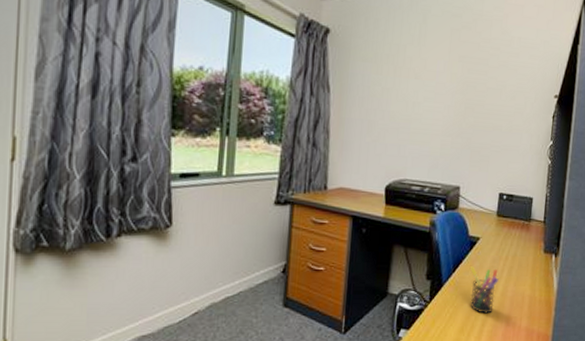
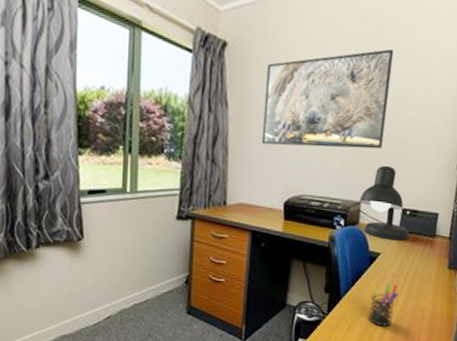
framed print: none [363,42,487,135] -> present [261,48,394,149]
desk lamp: none [458,151,507,225] -> present [359,165,410,241]

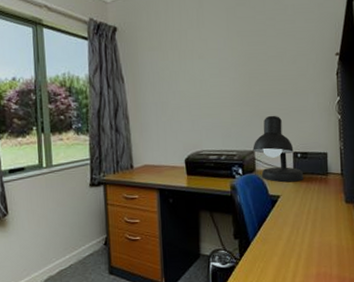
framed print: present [261,48,394,149] -> none [154,14,265,111]
pen holder: present [368,281,399,327] -> none [275,223,304,266]

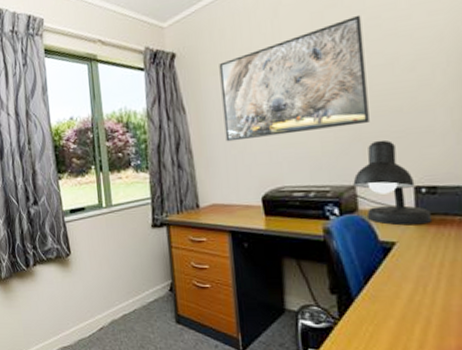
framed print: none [154,14,265,111] -> present [219,14,369,142]

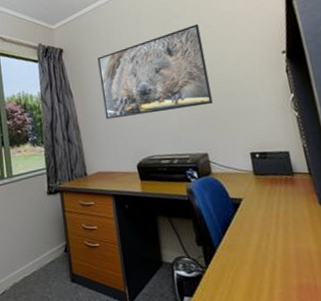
desk lamp: present [353,139,433,226] -> none [205,116,267,185]

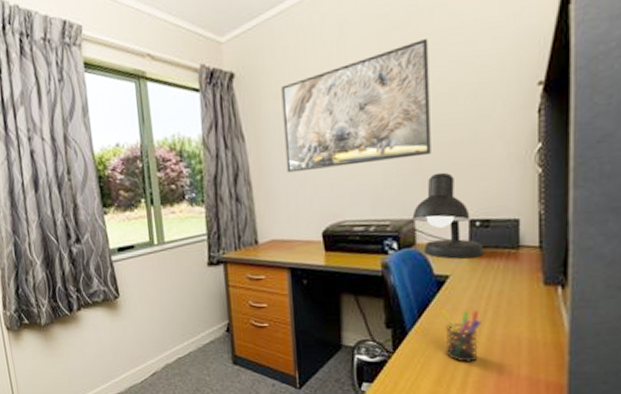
desk lamp: none [205,116,267,185] -> present [412,172,484,259]
pen holder: none [240,228,279,276] -> present [441,309,481,362]

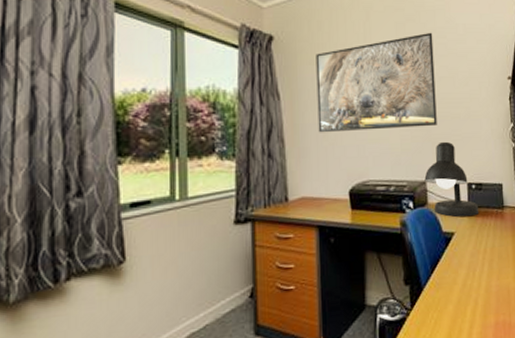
pen holder: present [441,309,481,362] -> none [449,264,480,315]

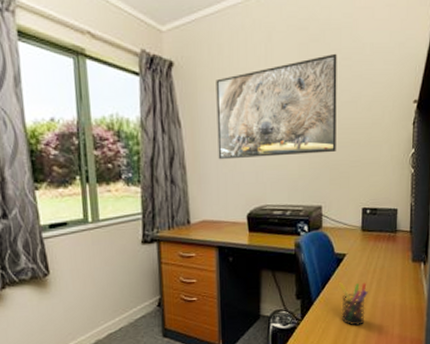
desk lamp: present [424,141,479,217] -> none [320,167,372,240]
pen holder: none [449,264,480,315] -> present [339,282,368,326]

